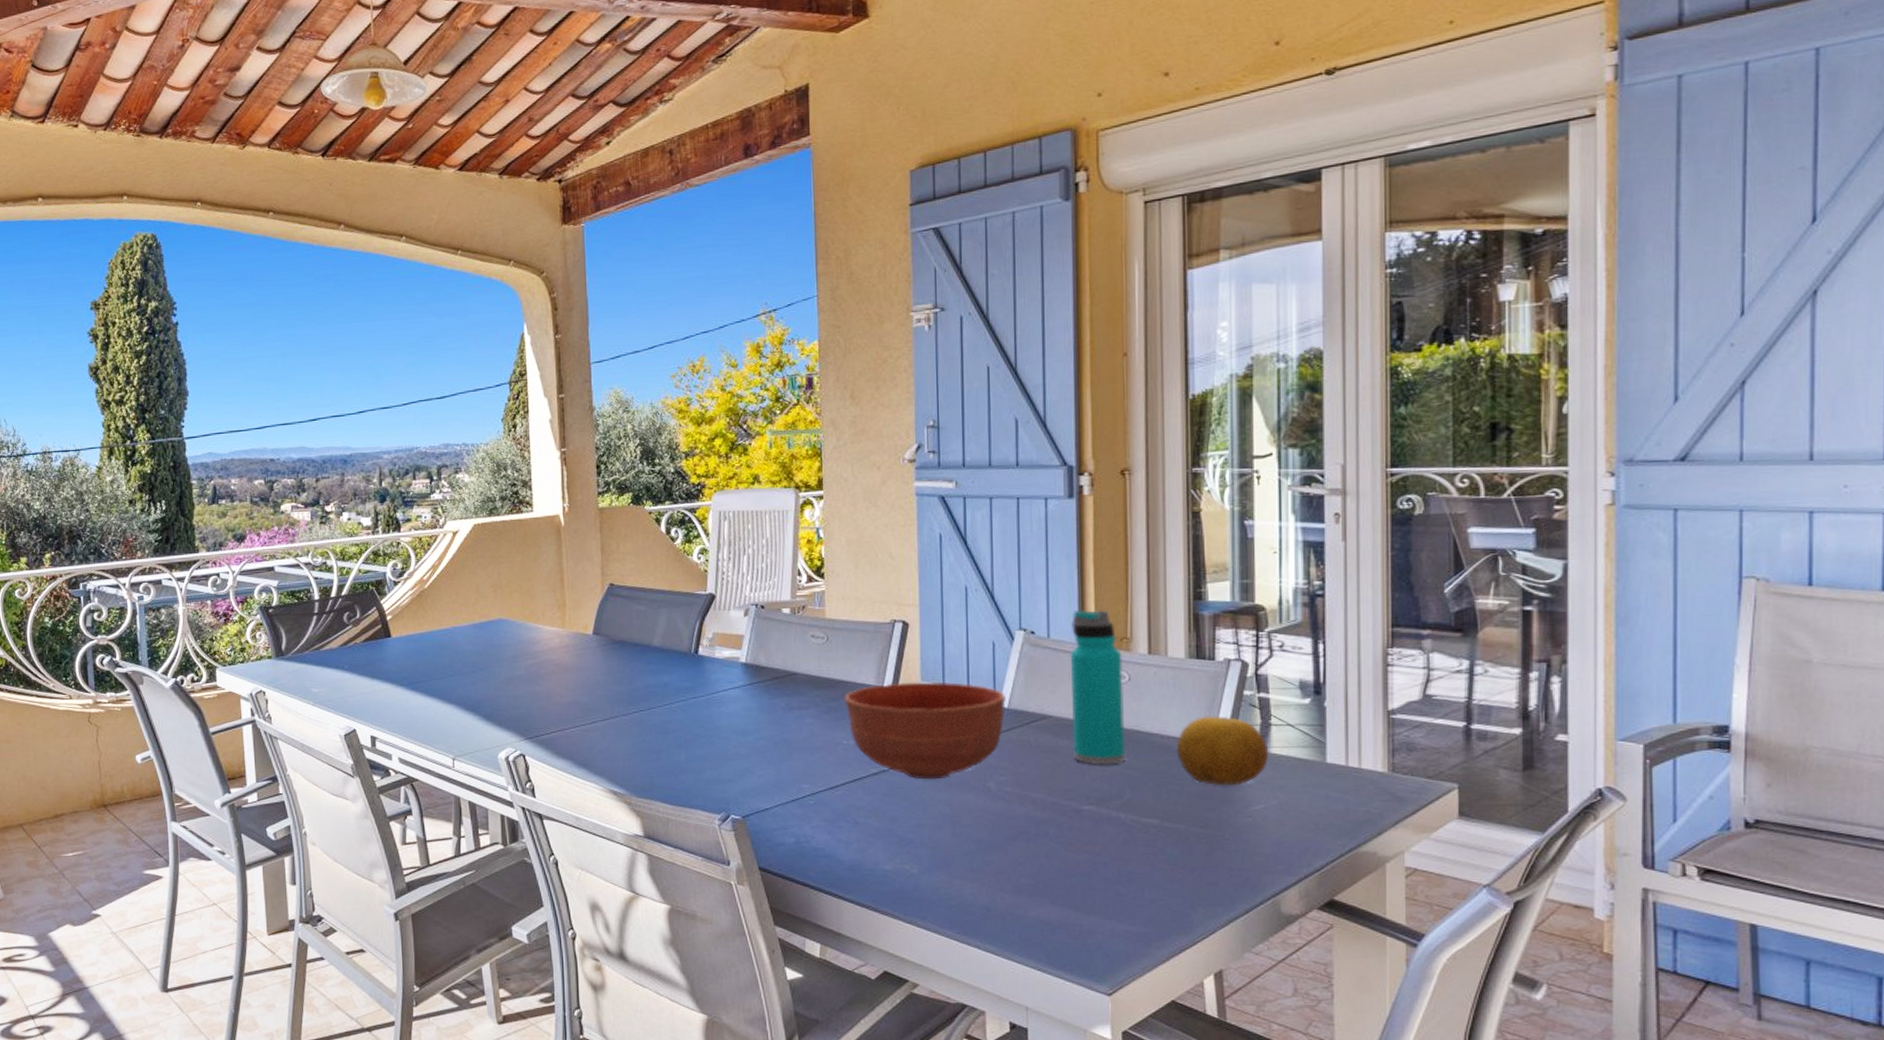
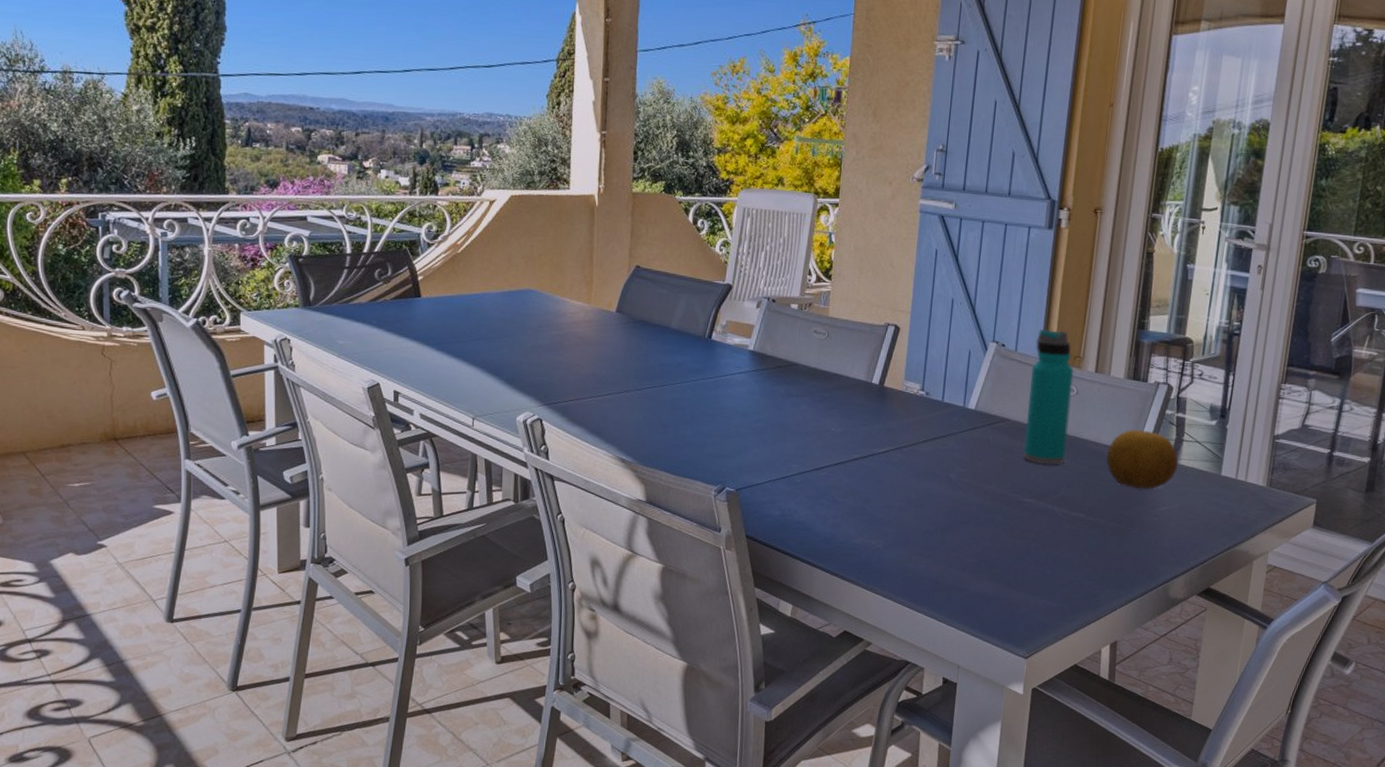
bowl: present [844,682,1006,780] -> none [836,379,974,468]

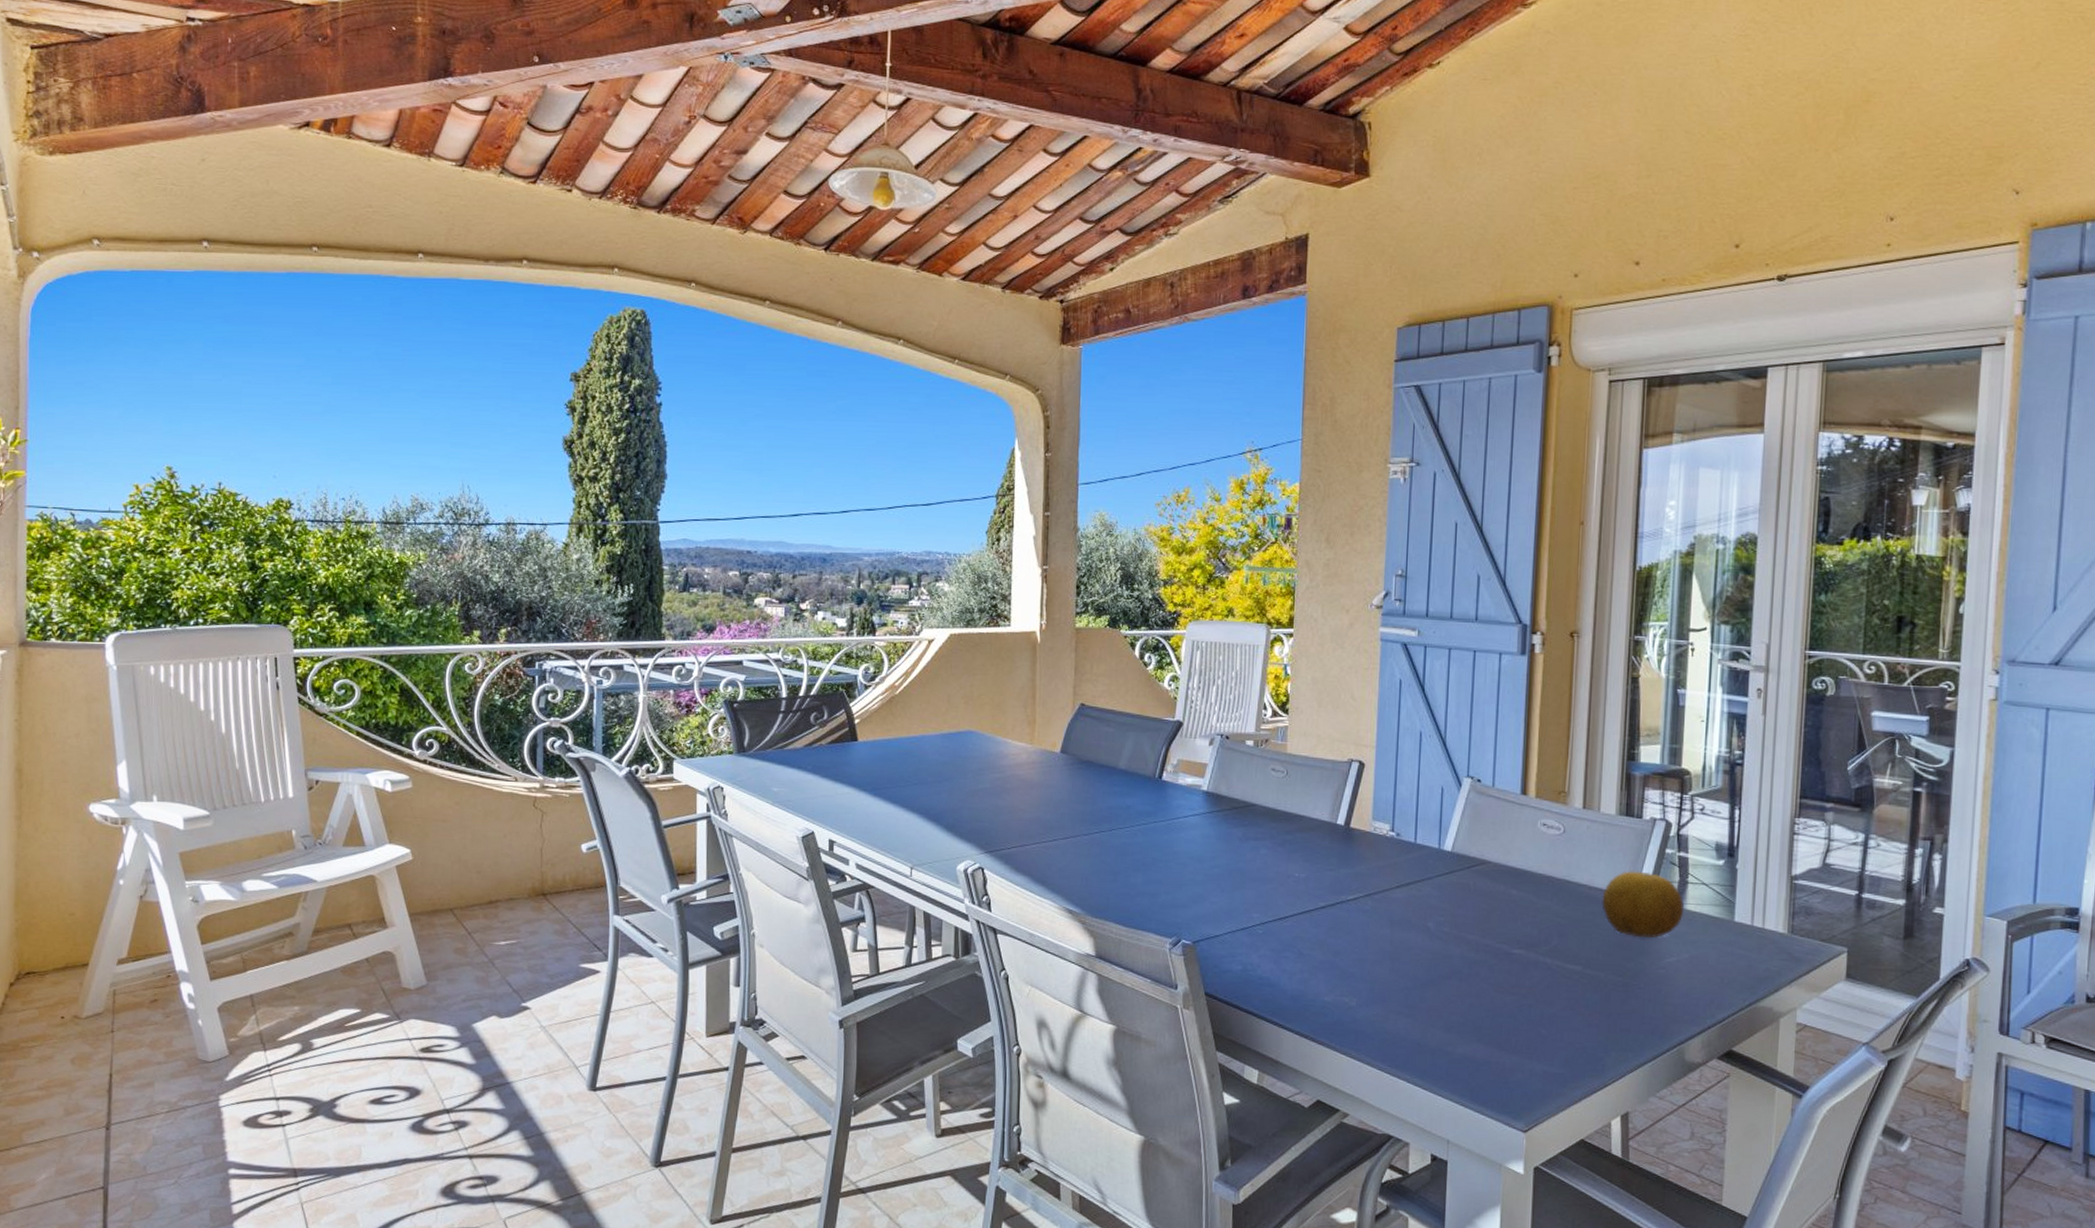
water bottle: present [1023,328,1074,465] -> none [1507,762,1559,912]

